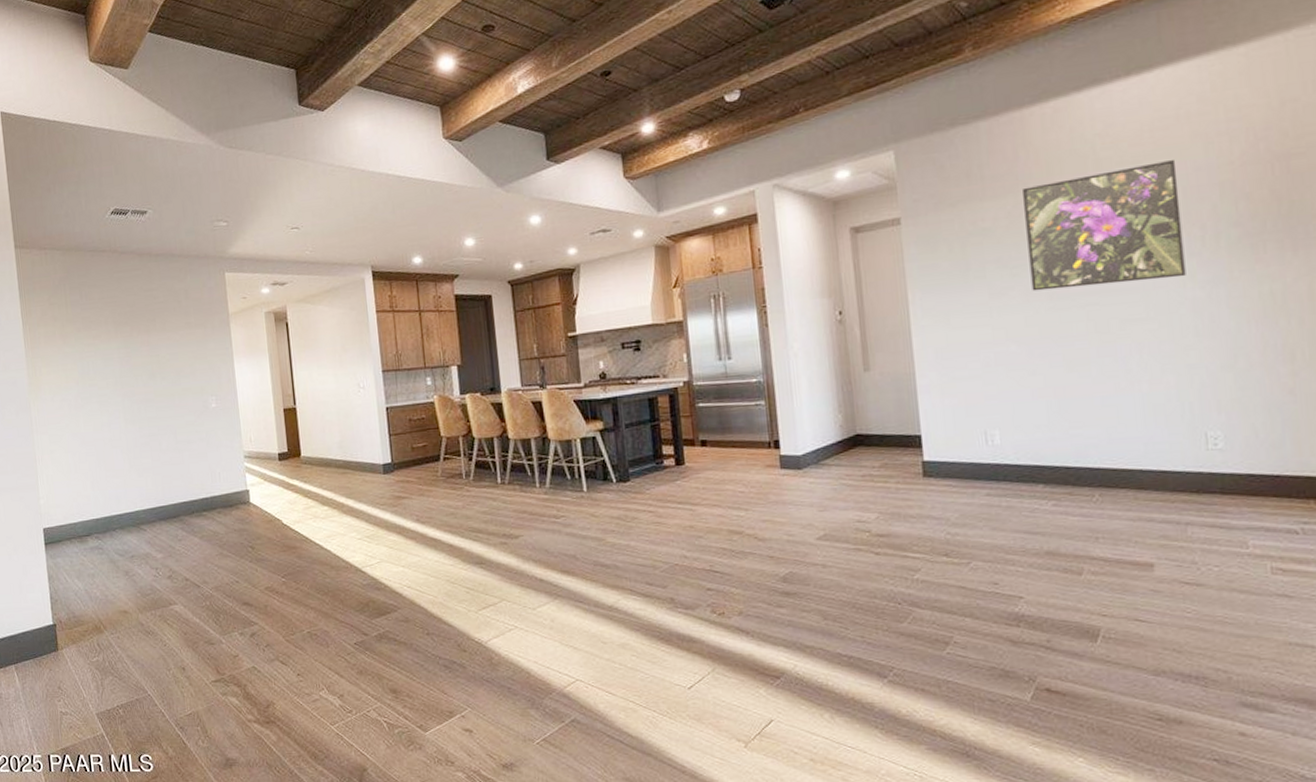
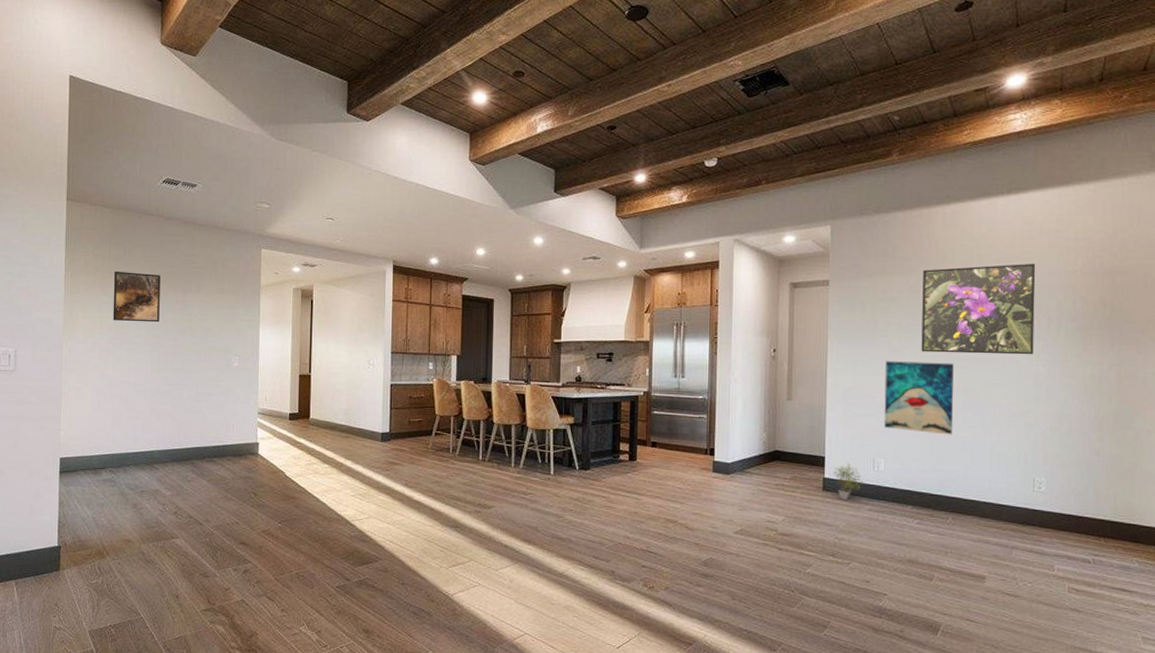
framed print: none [72,316,127,373] -> present [112,270,161,323]
potted plant: none [935,440,977,485] -> present [833,463,864,499]
wall art: none [986,300,1088,392] -> present [884,361,954,435]

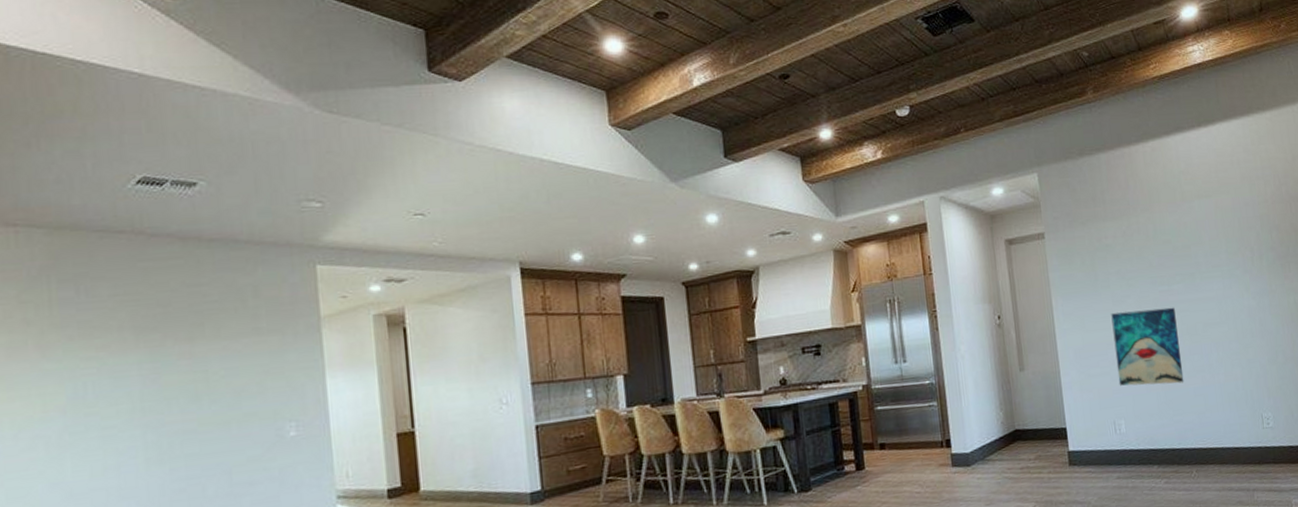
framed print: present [112,270,161,323] -> none [60,319,153,397]
potted plant: present [833,463,864,499] -> none [1077,430,1109,472]
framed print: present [921,264,1036,355] -> none [1133,196,1243,300]

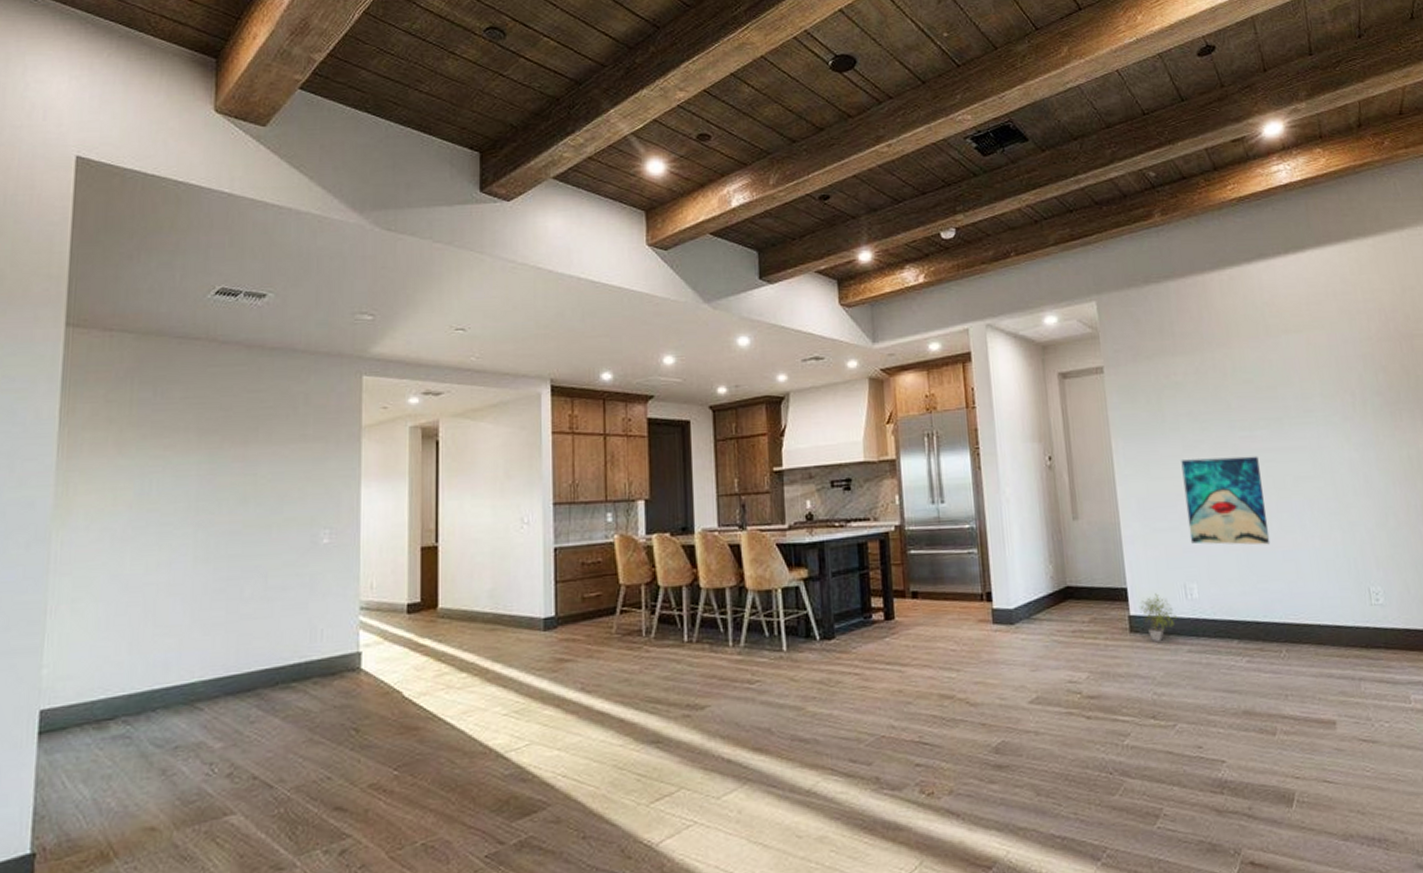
potted plant: none [1077,430,1109,472] -> present [1140,593,1178,641]

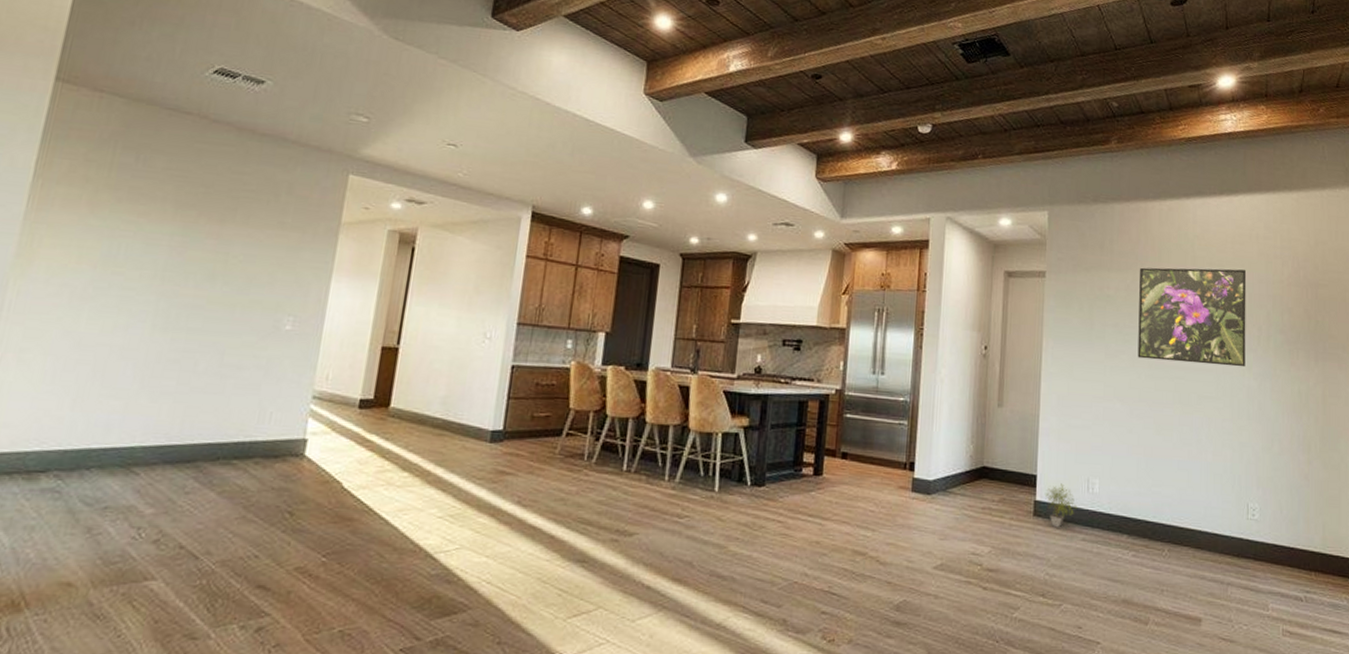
wall art: present [1181,456,1271,545] -> none [1099,366,1170,453]
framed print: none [1207,332,1343,446] -> present [1137,267,1247,367]

